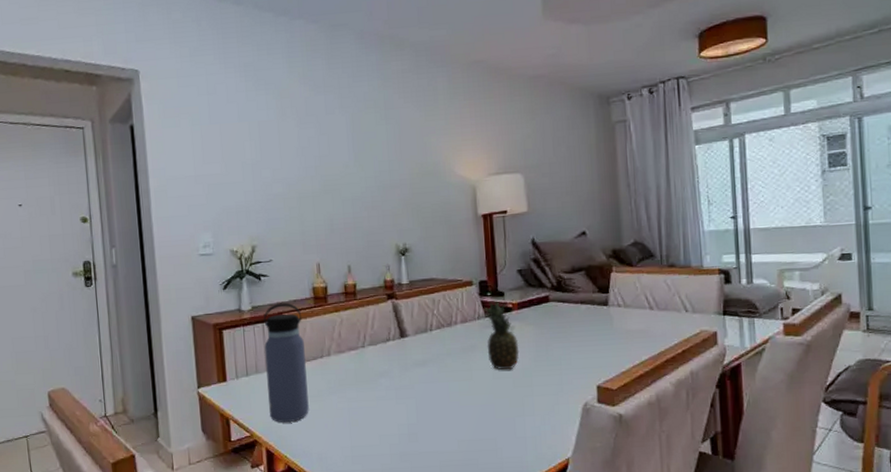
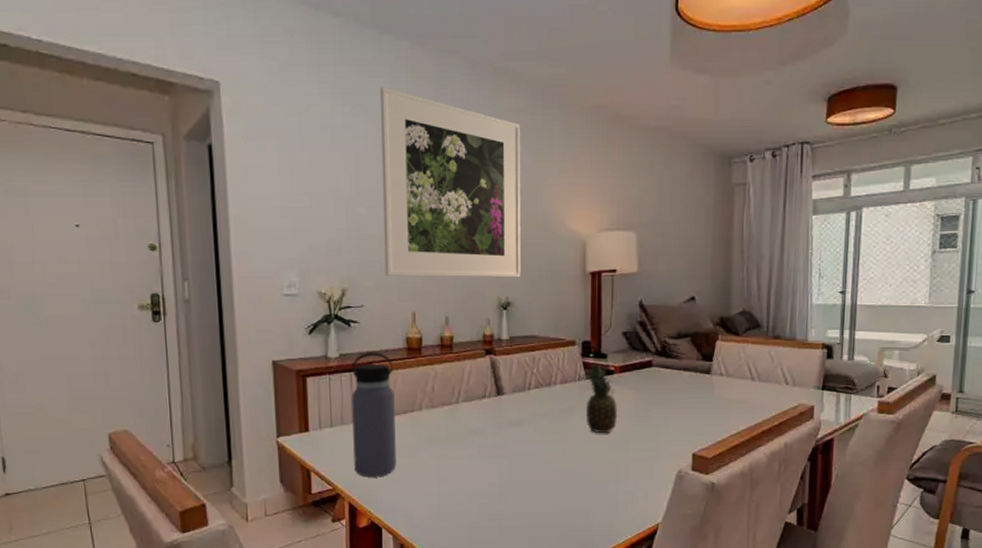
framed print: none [278,61,416,231] -> present [380,87,521,278]

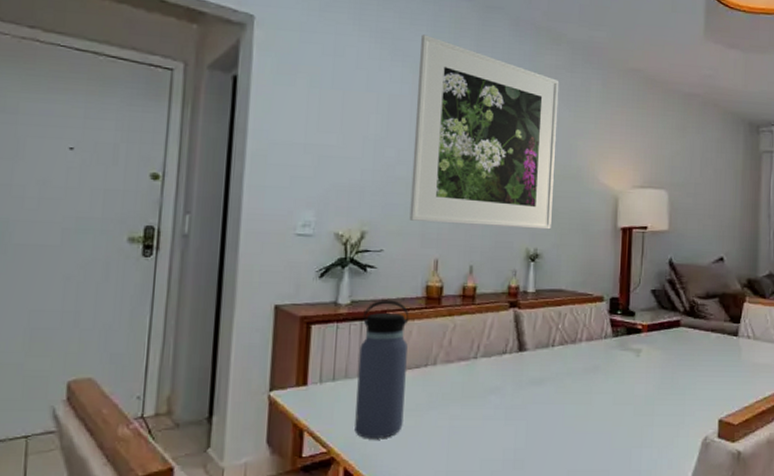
fruit: present [585,363,618,434] -> none [610,320,645,396]

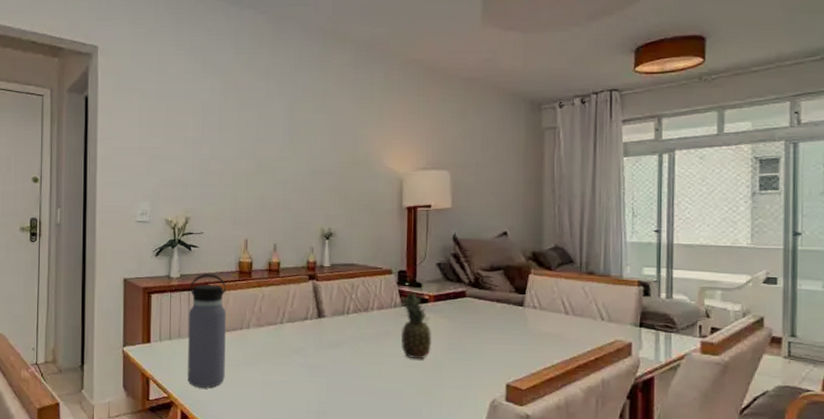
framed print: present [409,34,560,230] -> none [223,47,346,211]
fruit: none [610,320,645,396] -> present [400,291,432,360]

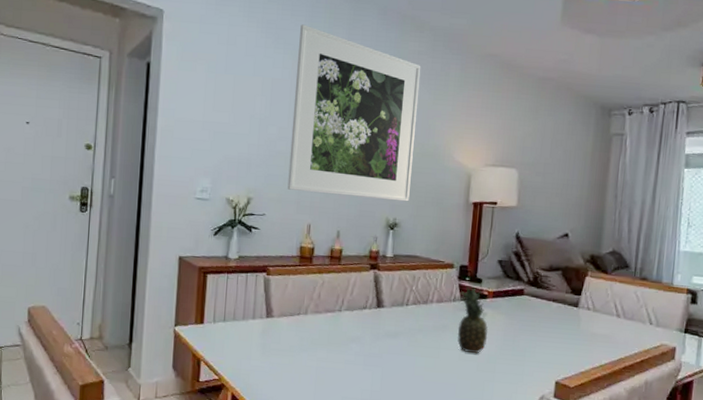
water bottle: present [188,273,226,388] -> none [240,256,286,372]
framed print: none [223,47,346,211] -> present [287,24,421,202]

